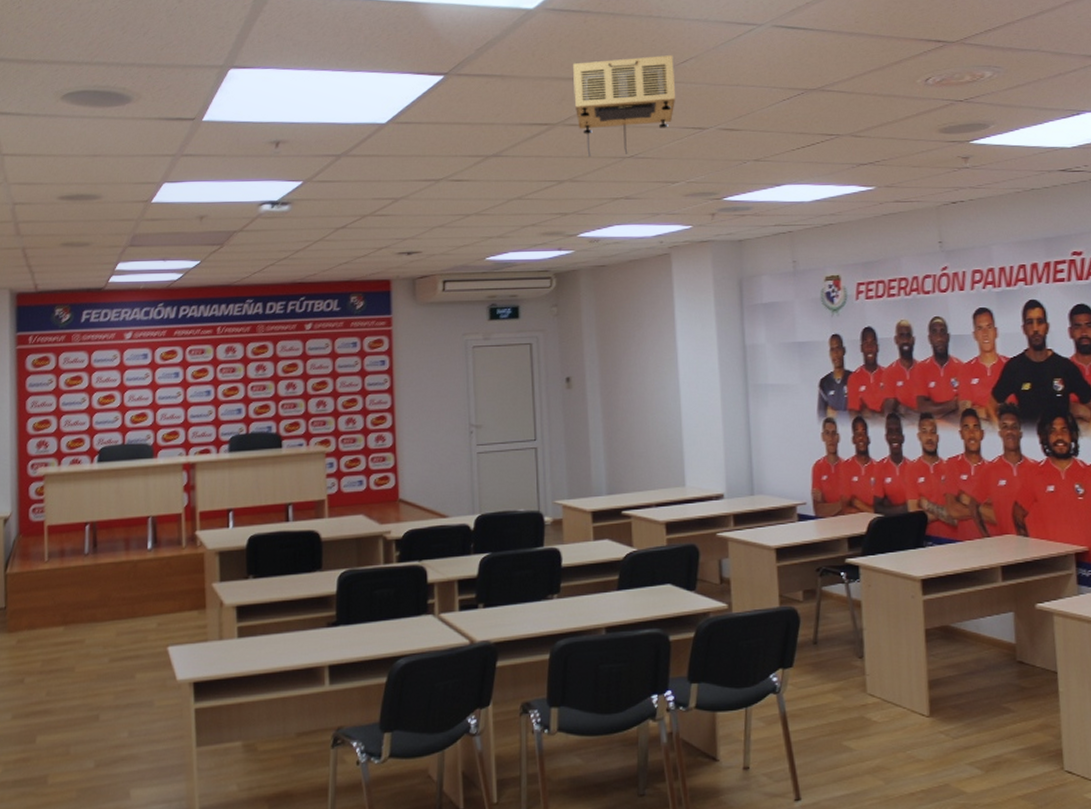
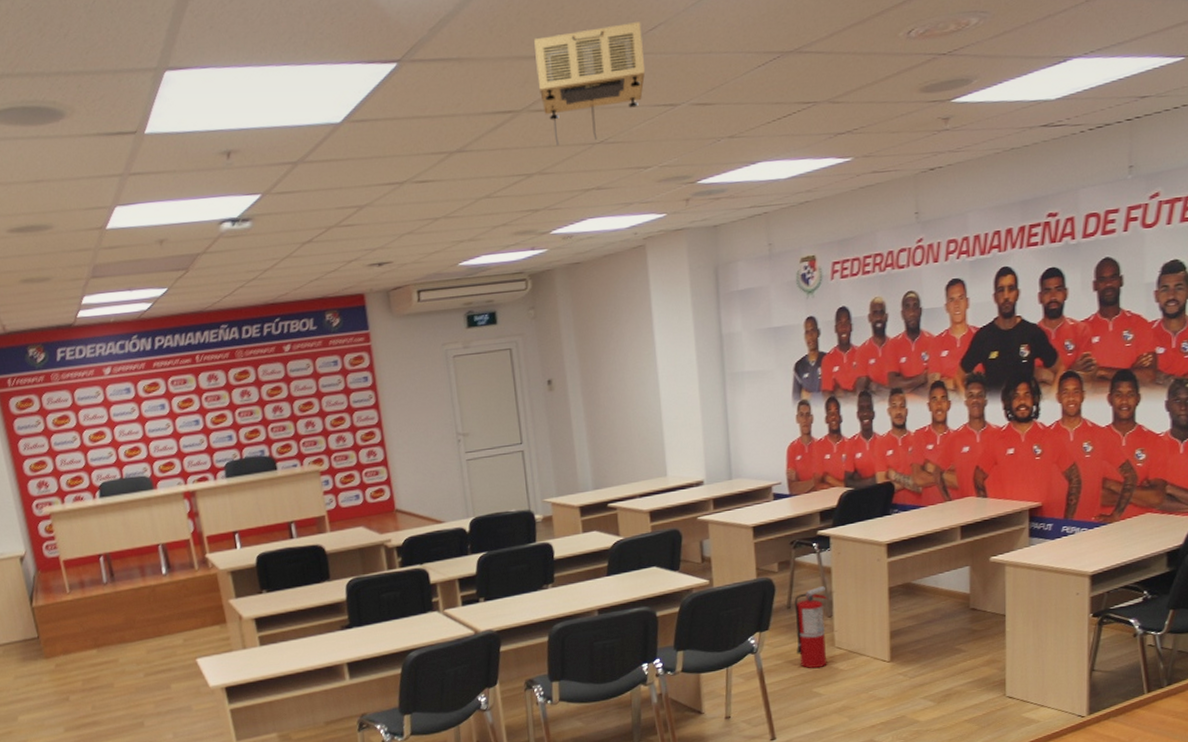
fire extinguisher: none [821,622,859,716] -> present [794,586,827,668]

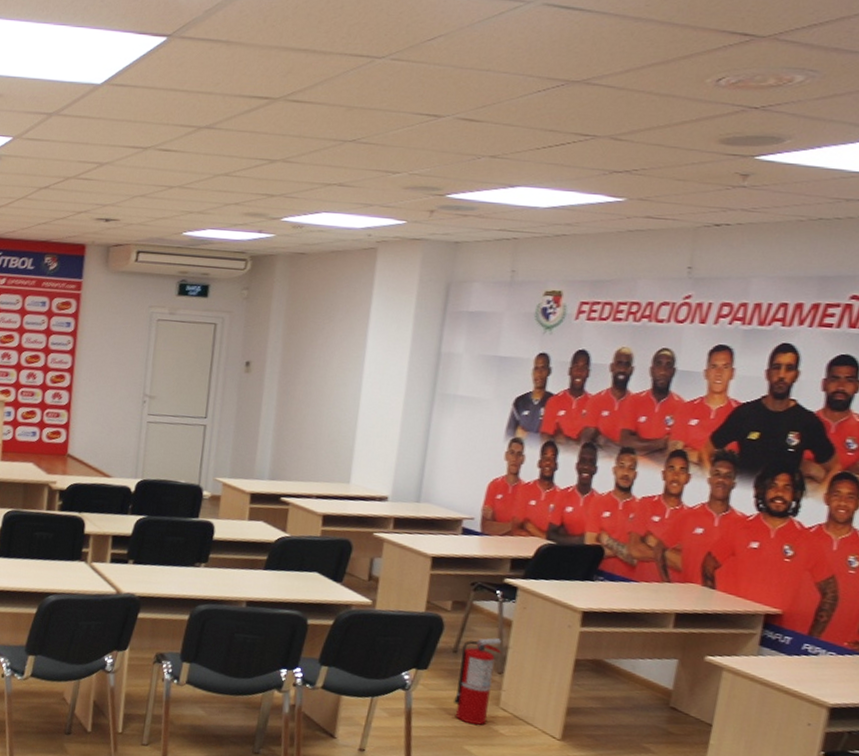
projector: present [534,22,646,145] -> none [300,30,420,138]

